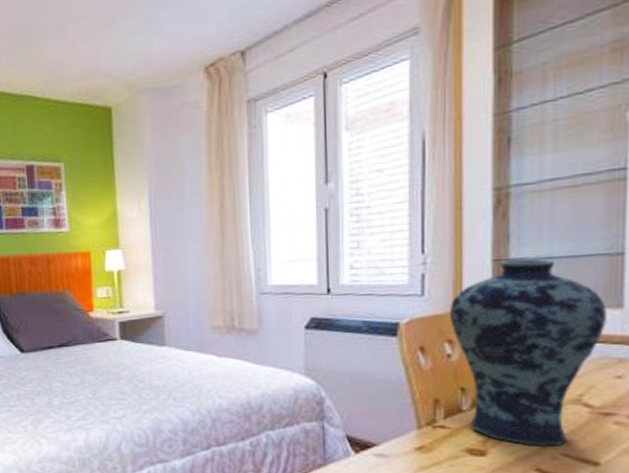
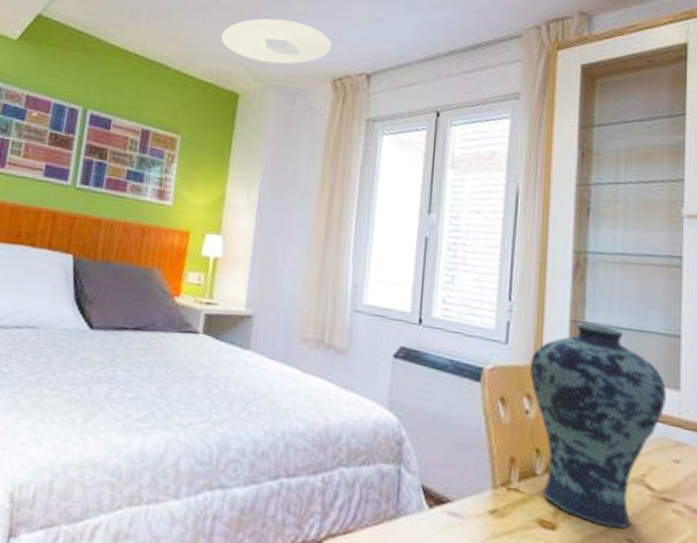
ceiling light: none [82,13,198,68] -> present [221,18,332,65]

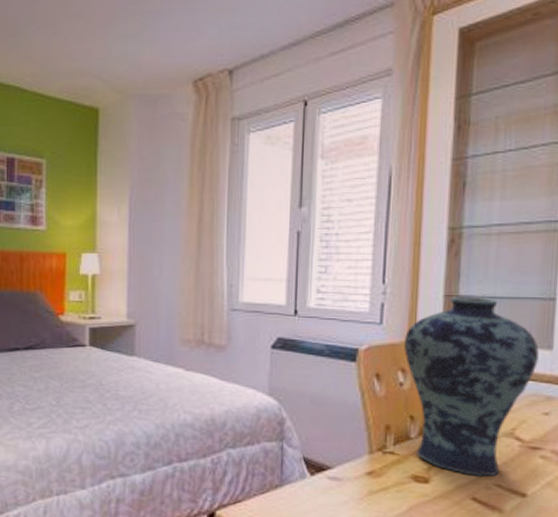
ceiling light: present [221,18,332,65] -> none [74,21,190,71]

